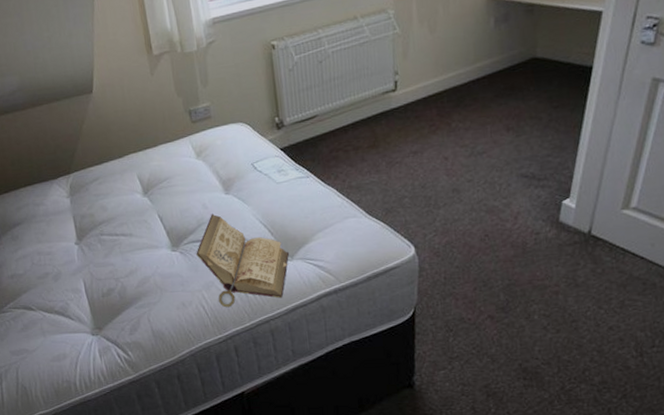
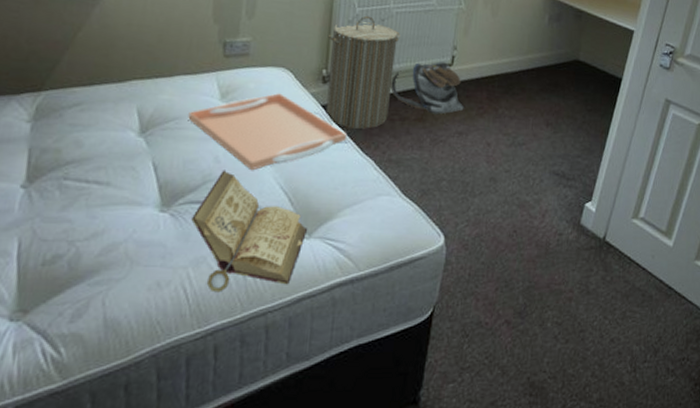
serving tray: none [175,144,308,212] -> present [188,93,348,171]
laundry hamper: none [273,61,342,164] -> present [325,15,401,129]
backpack: none [339,88,415,139] -> present [390,61,464,114]

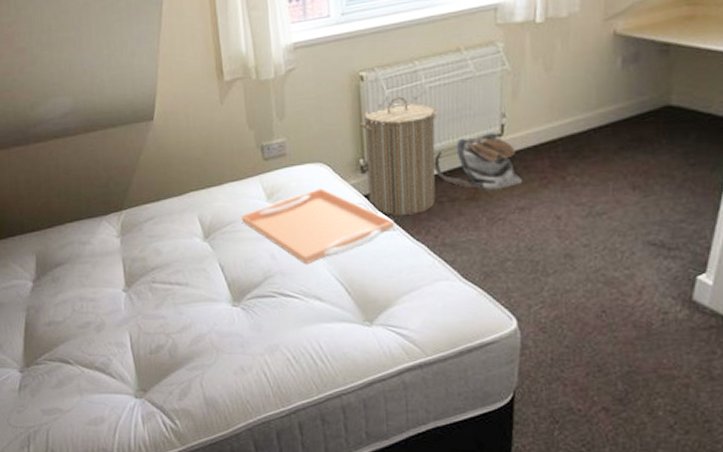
book: present [191,170,308,293] -> none [260,266,369,376]

